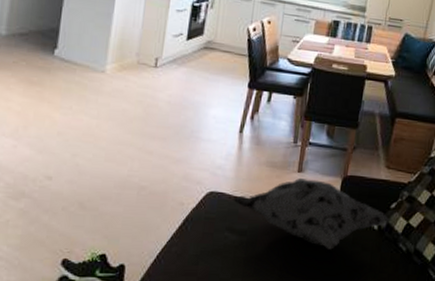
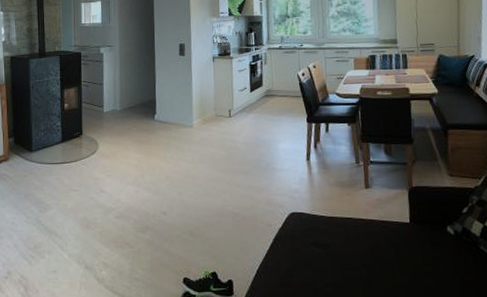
decorative pillow: present [232,177,390,250] -> none [311,192,465,256]

